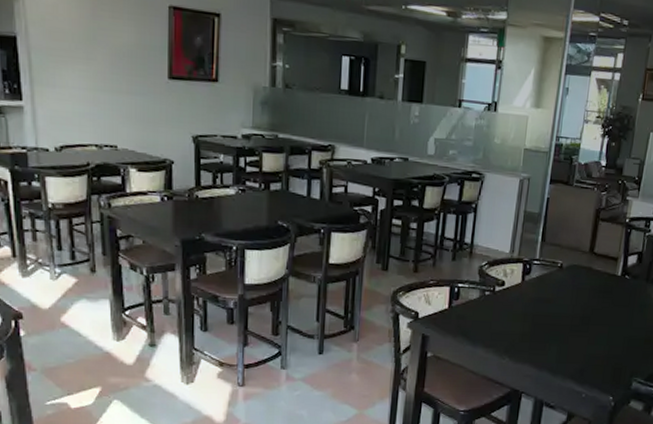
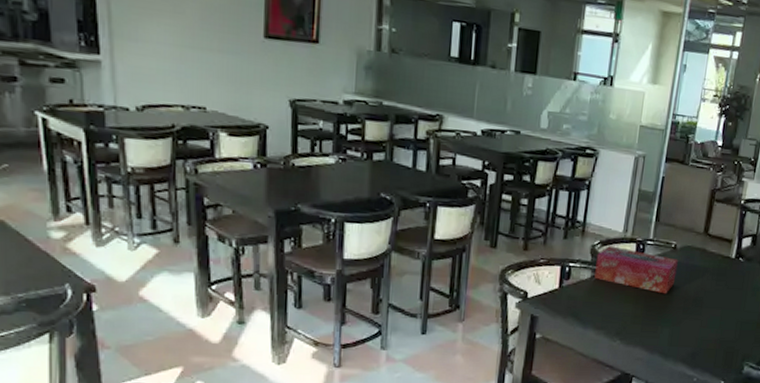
tissue box: none [483,266,564,313] -> present [594,246,678,294]

